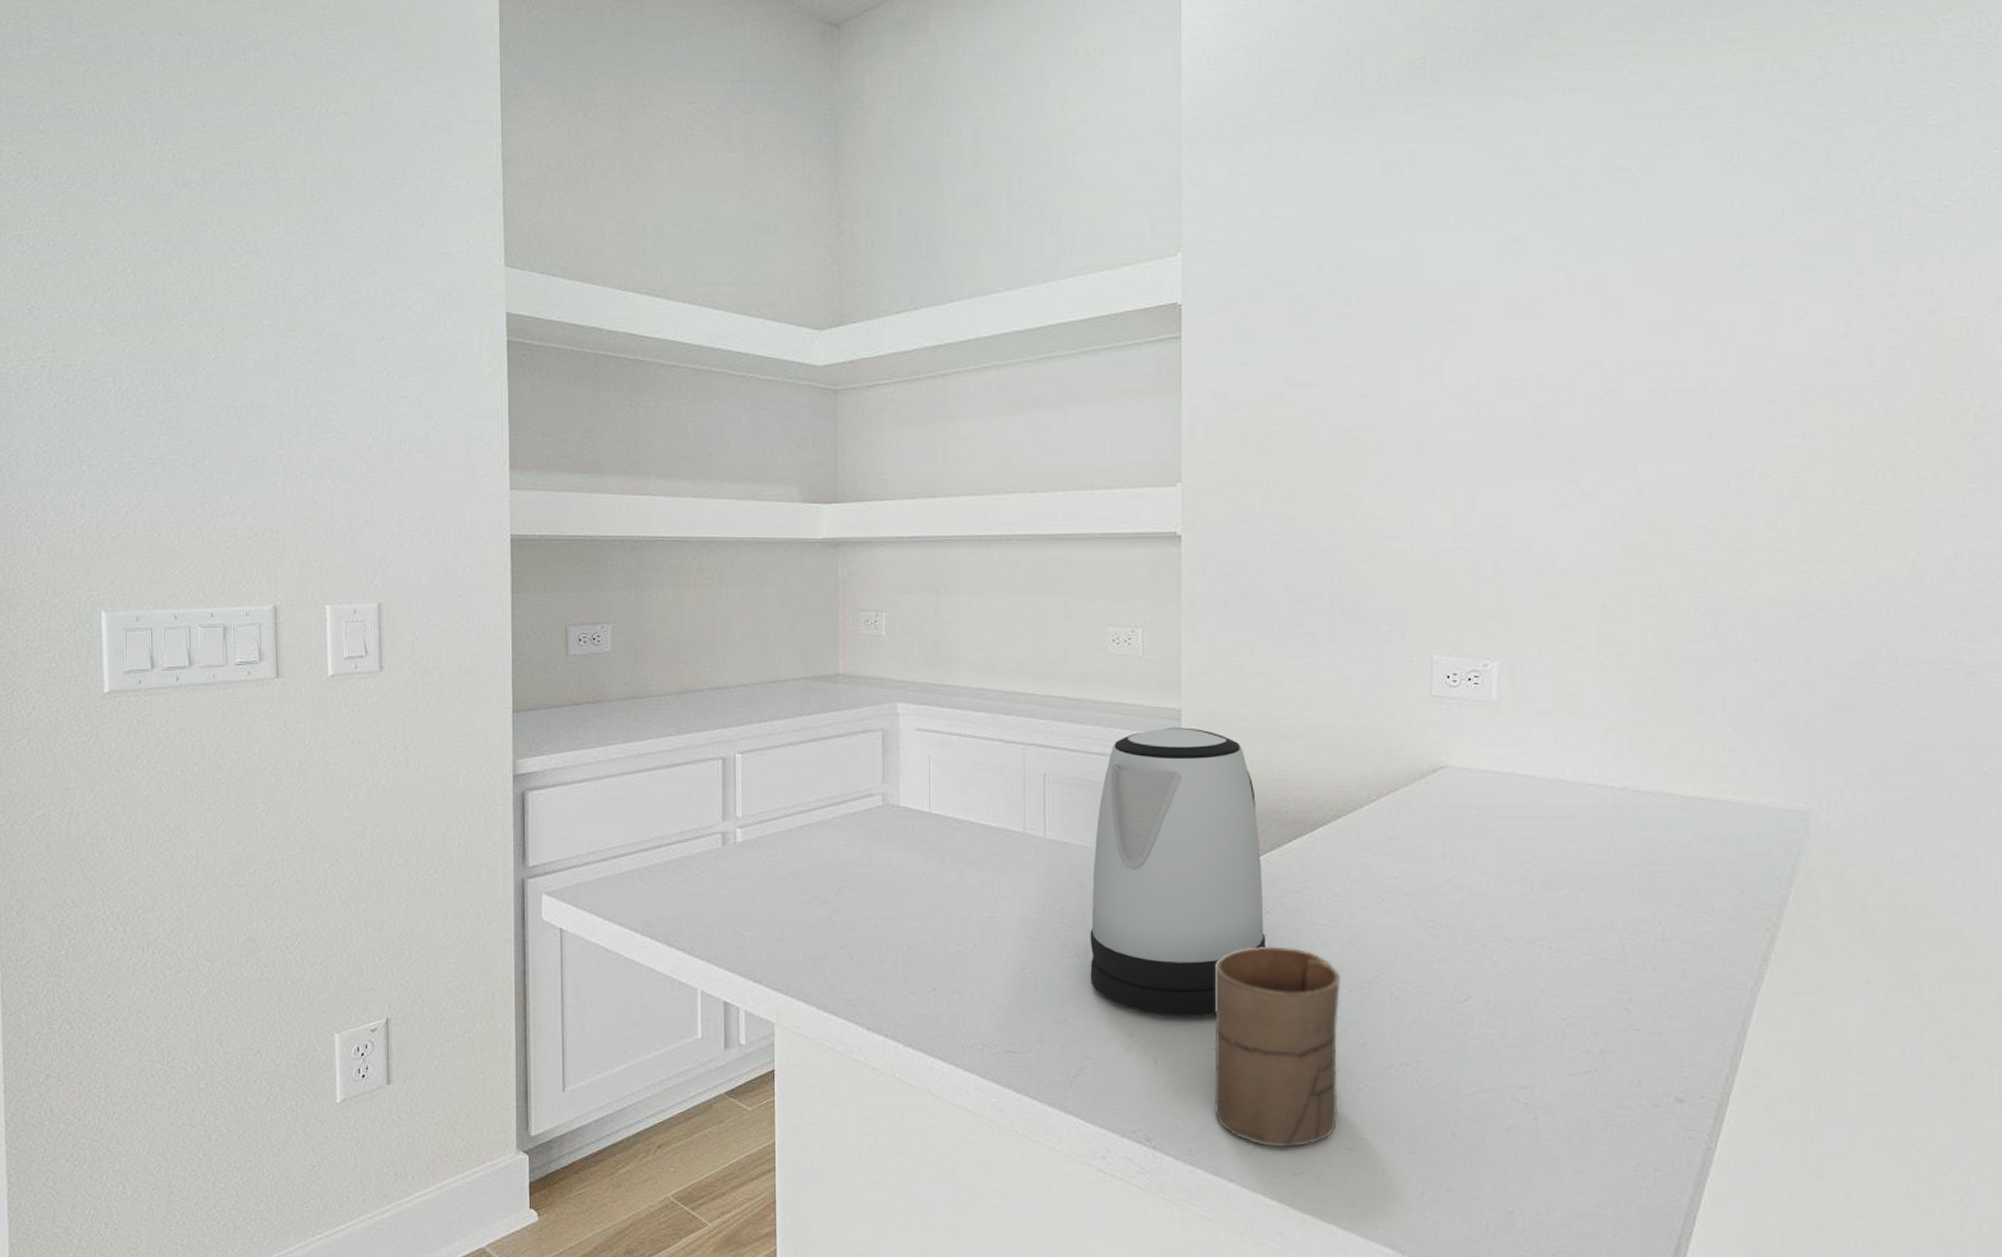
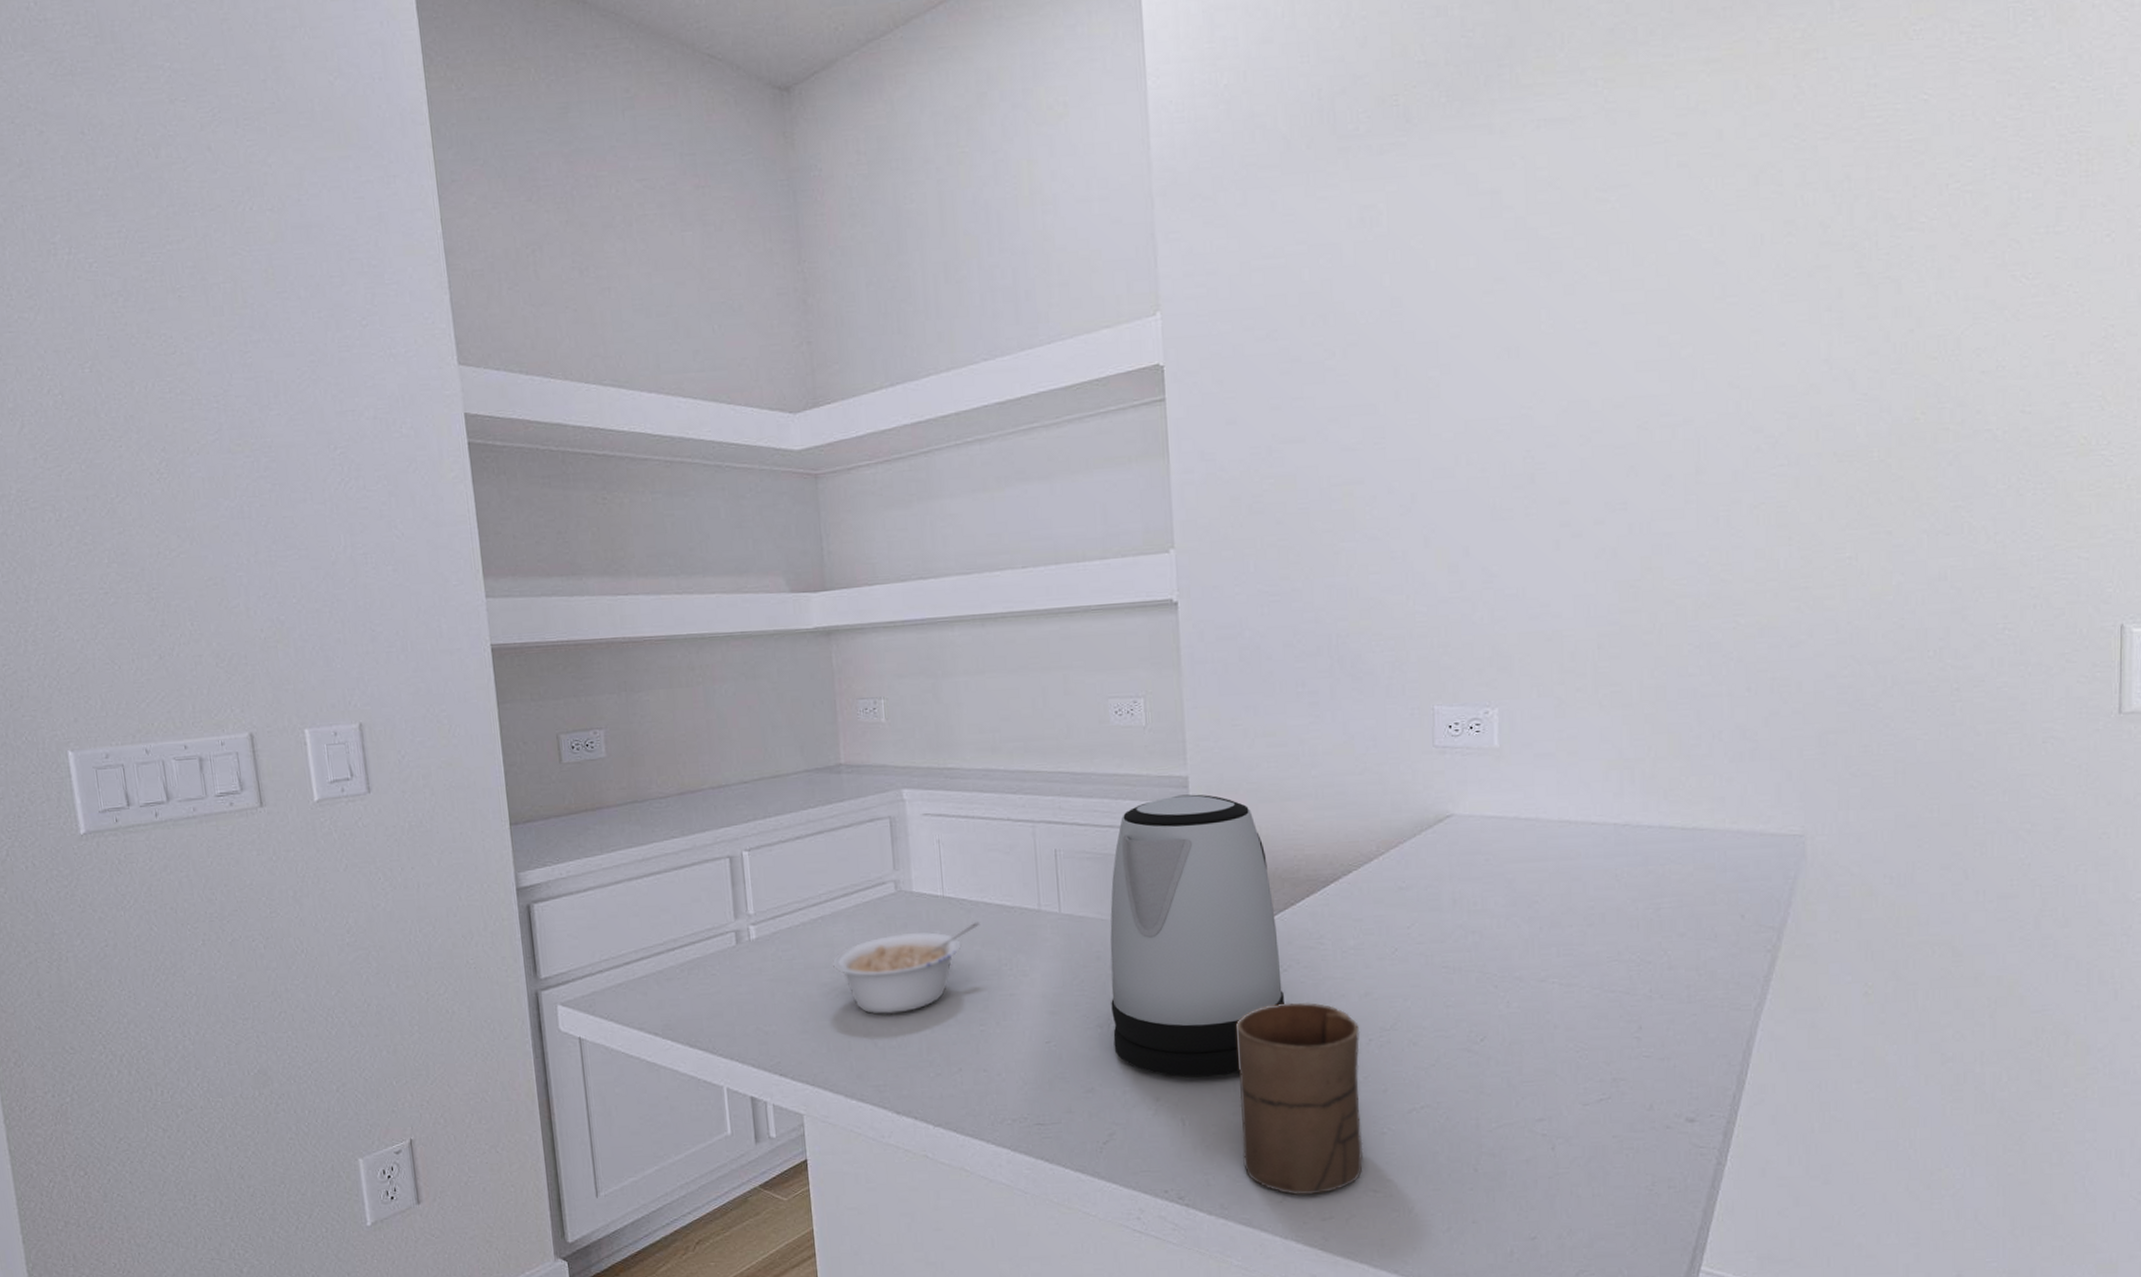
legume: none [816,840,964,927] -> present [833,921,980,1014]

